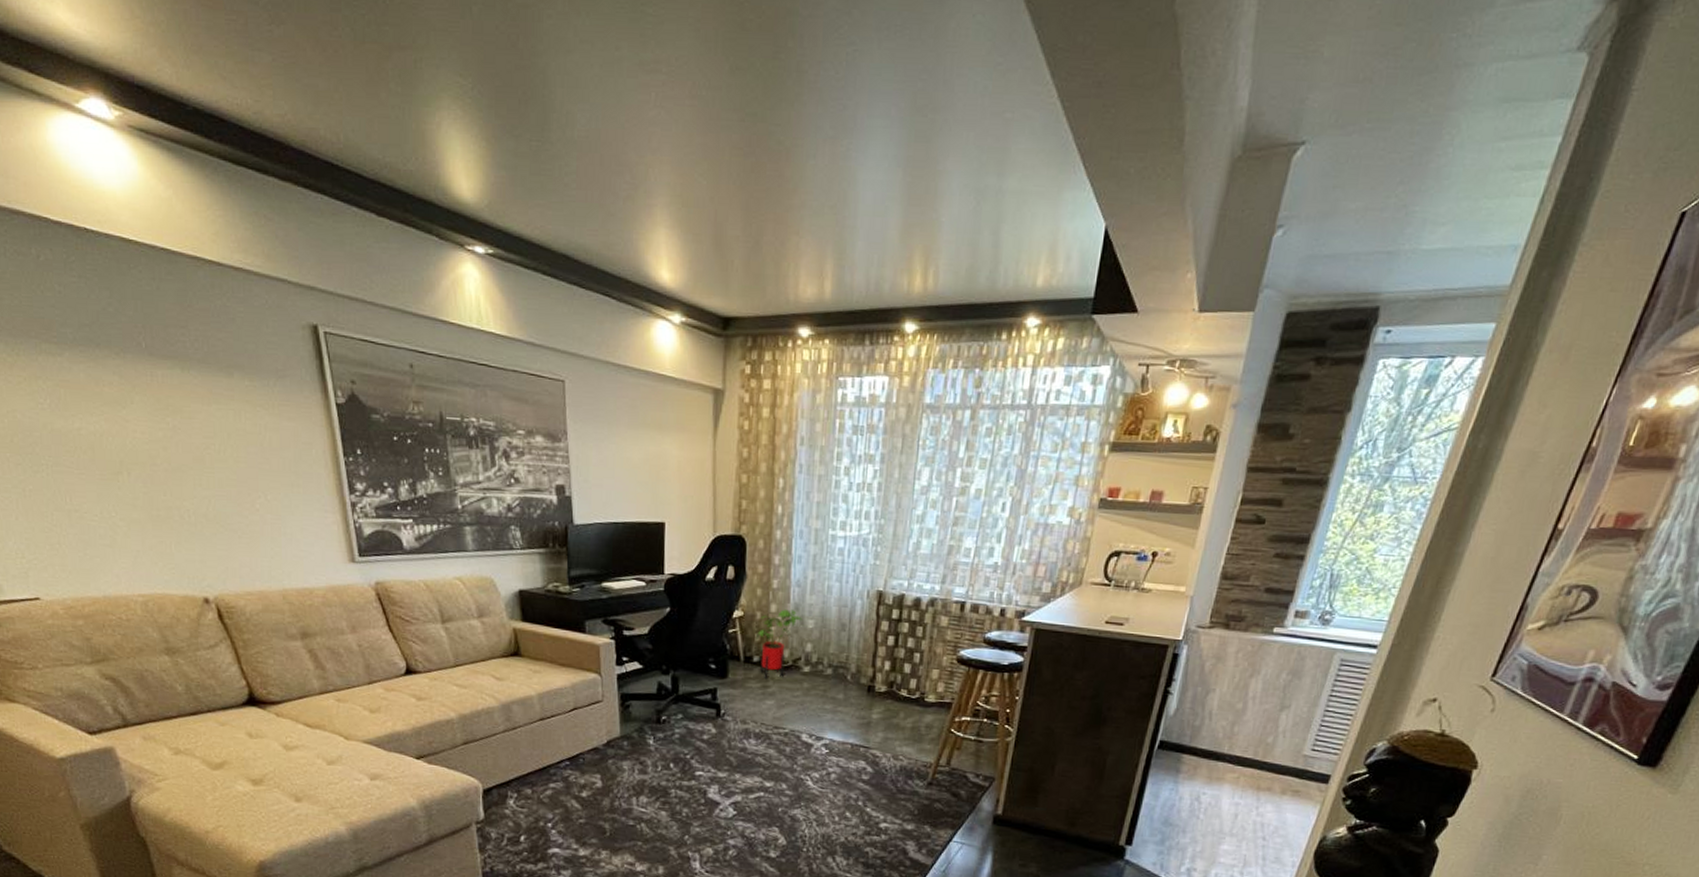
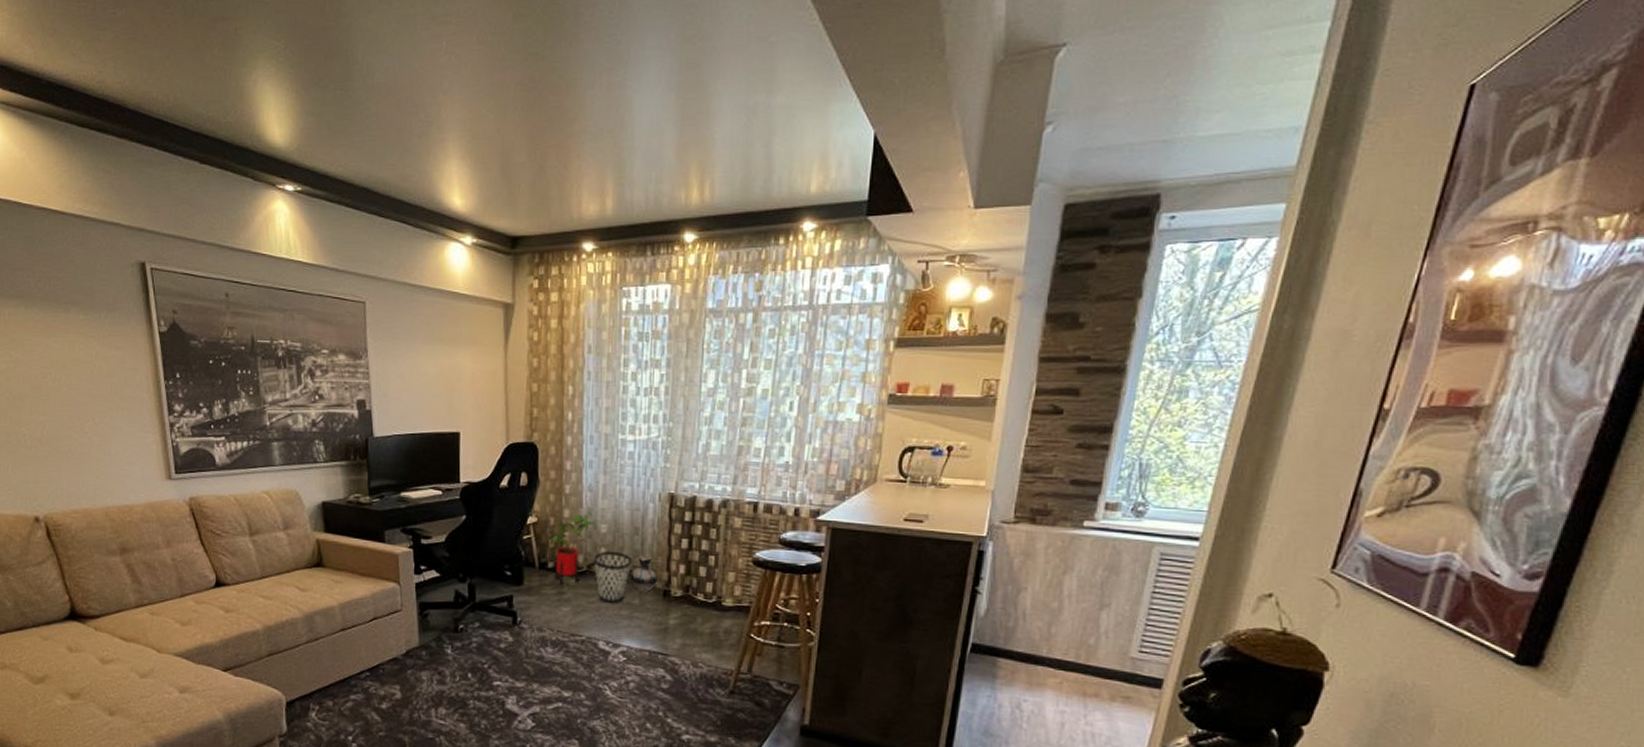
wastebasket: none [799,646,838,699] -> present [593,550,633,604]
ceramic jug: none [836,651,863,688] -> present [631,555,658,593]

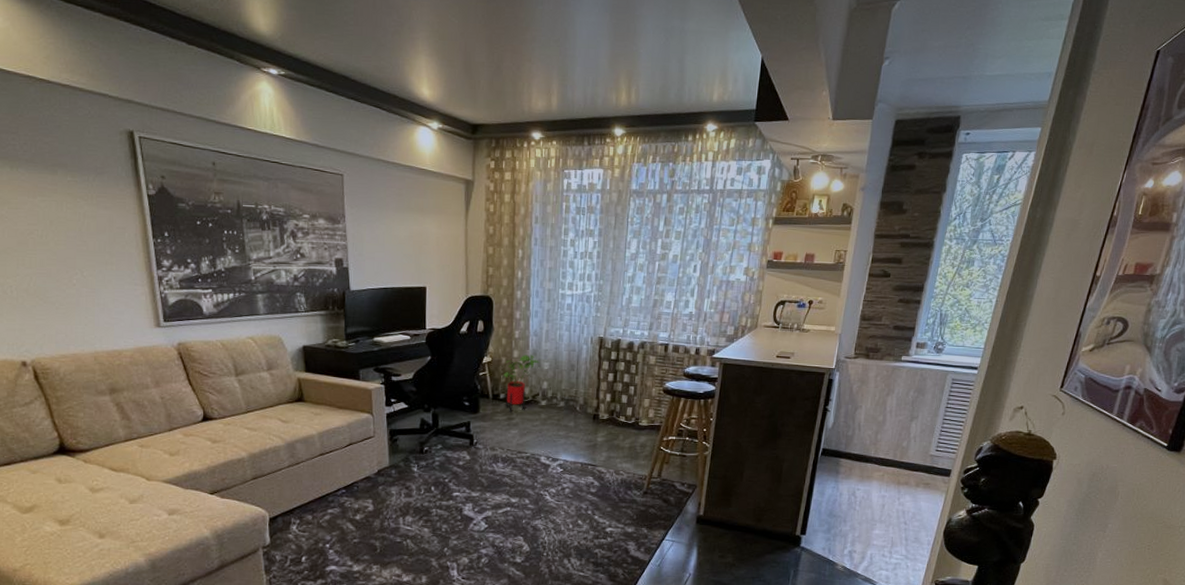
wastebasket: present [593,550,633,604] -> none [537,384,569,427]
ceramic jug: present [631,555,658,593] -> none [567,387,589,417]

